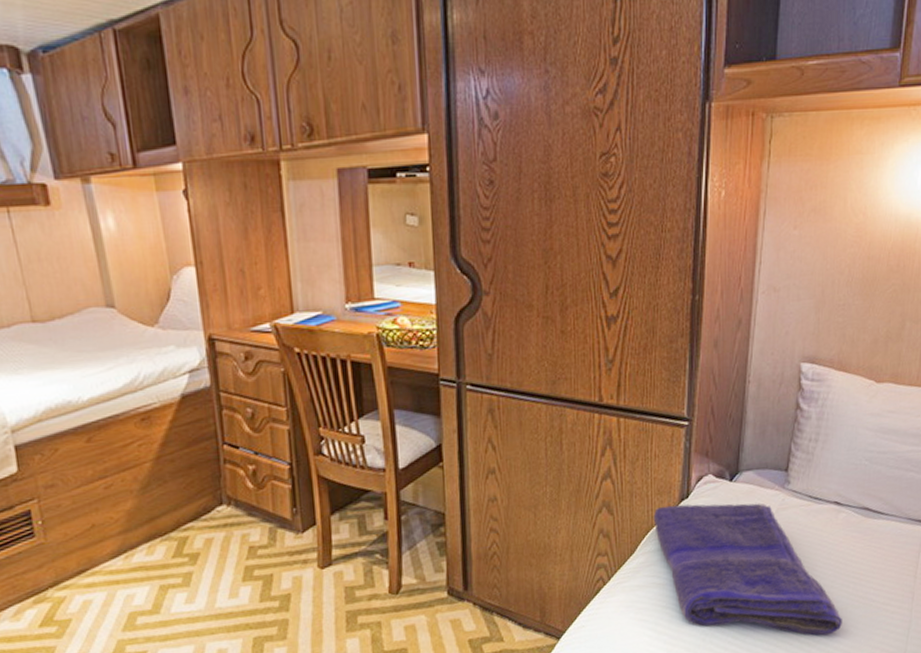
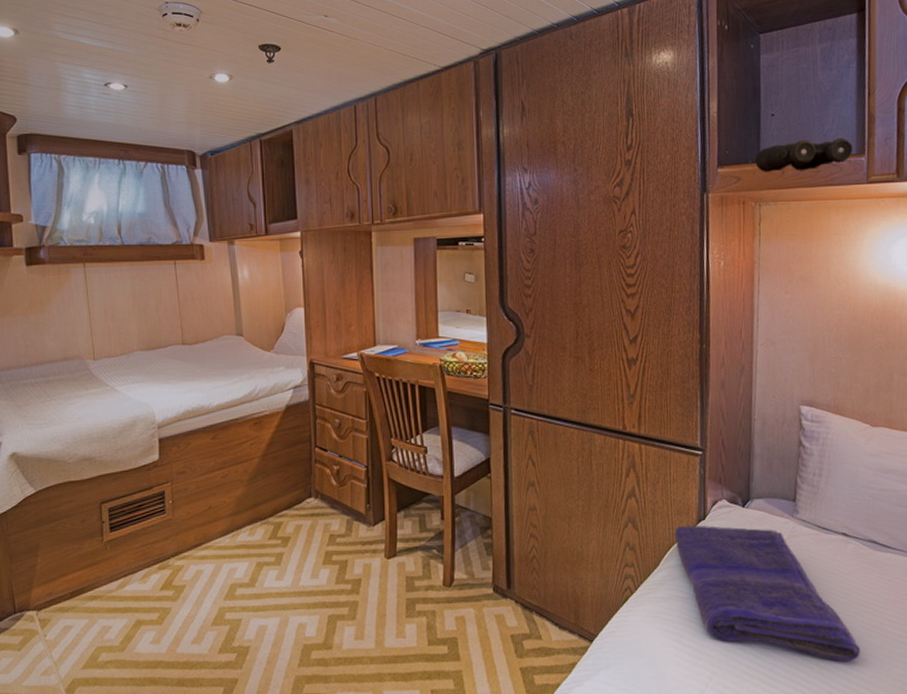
binoculars: none [770,26,887,73] -> present [755,138,853,172]

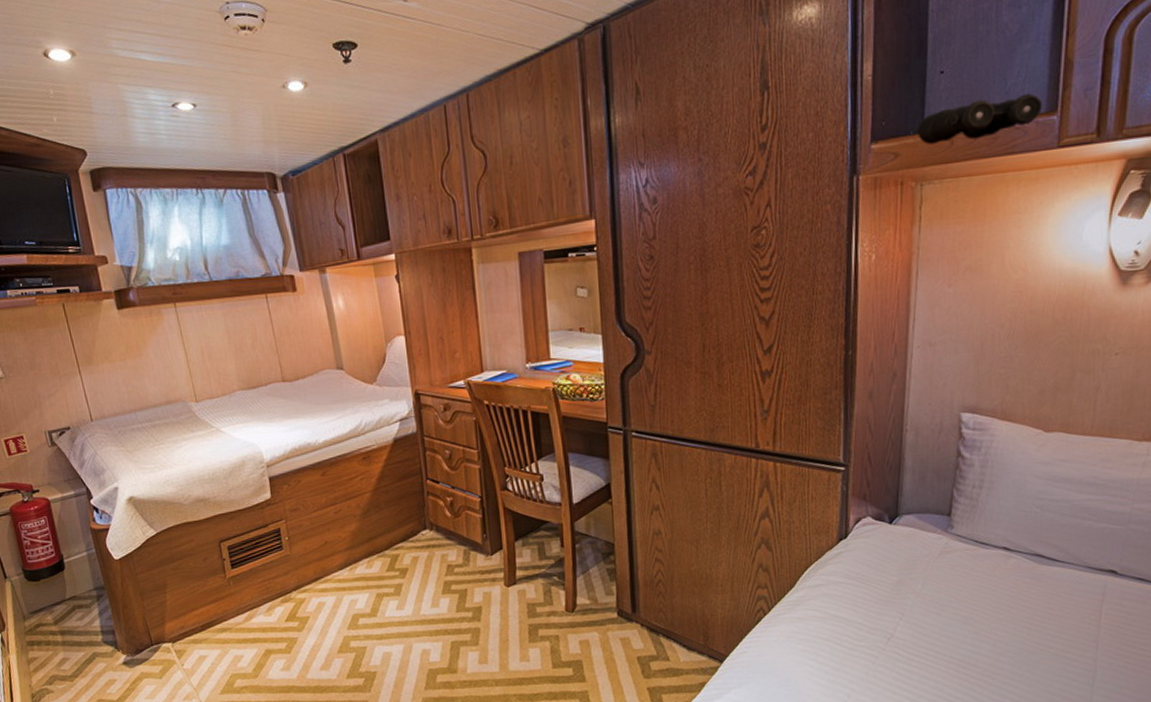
towel: present [674,525,860,663] -> none [811,544,1016,679]

